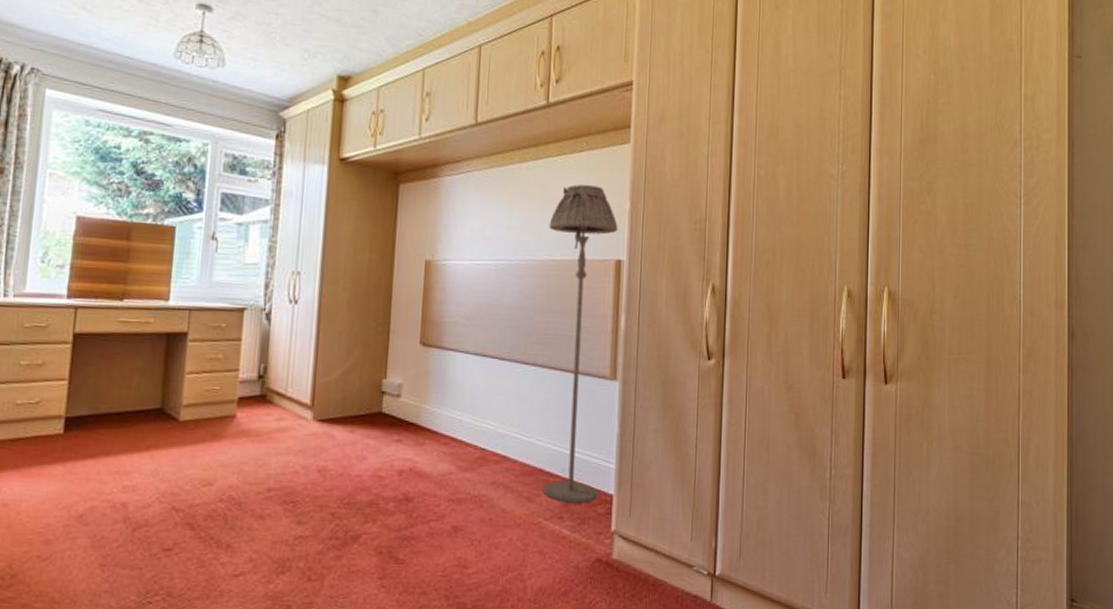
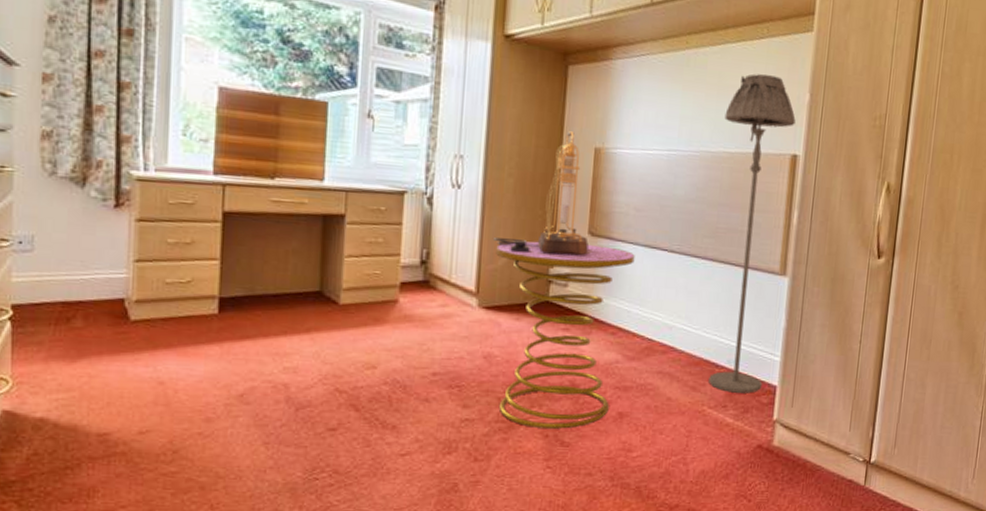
table lamp: none [329,245,420,365] -> present [494,131,589,255]
side table: none [331,352,466,545] -> present [496,241,635,429]

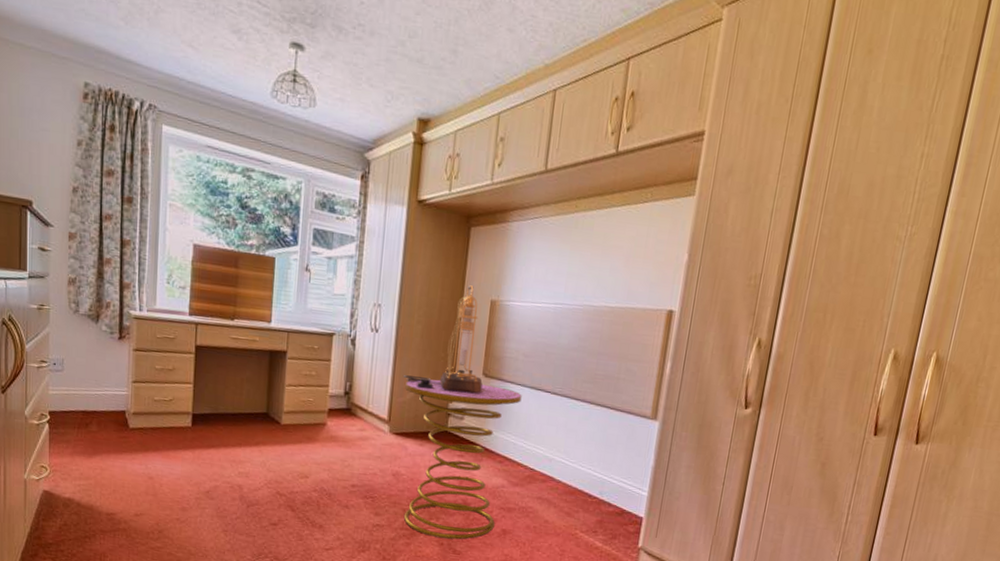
floor lamp: present [708,73,796,393] -> none [582,235,674,522]

